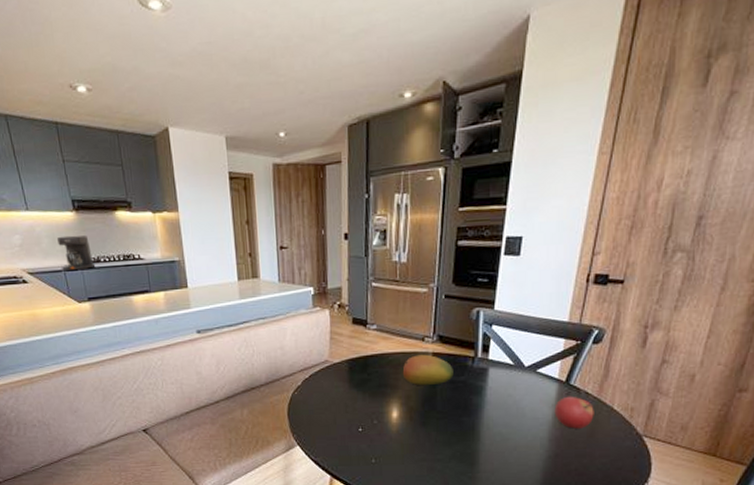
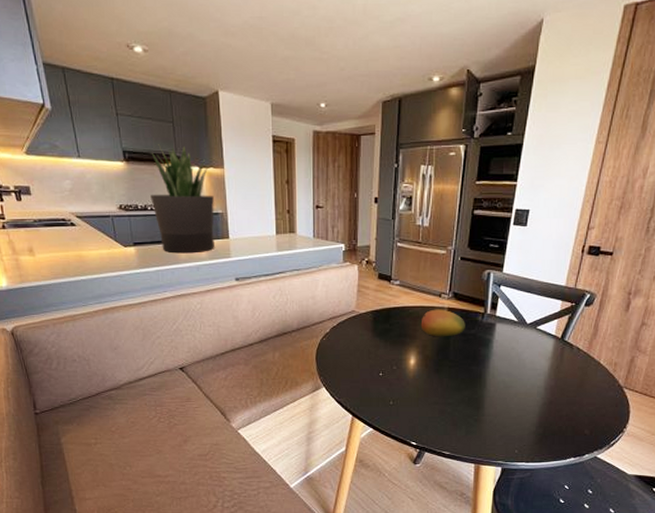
coffee maker: present [56,235,94,272] -> none [106,184,141,217]
planter: none [101,190,173,307] -> present [150,144,214,254]
fruit: present [554,396,594,429] -> none [550,350,584,380]

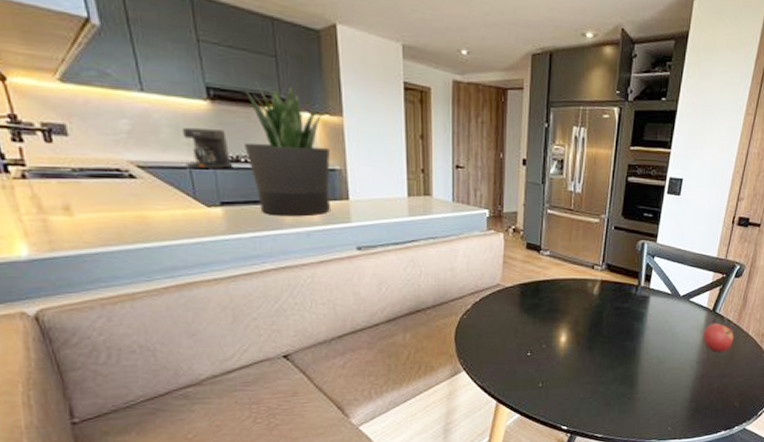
coffee maker: none [106,184,141,217] -> present [181,127,232,170]
fruit: present [420,309,465,337] -> none [572,281,619,312]
fruit: none [550,350,584,380] -> present [702,323,734,352]

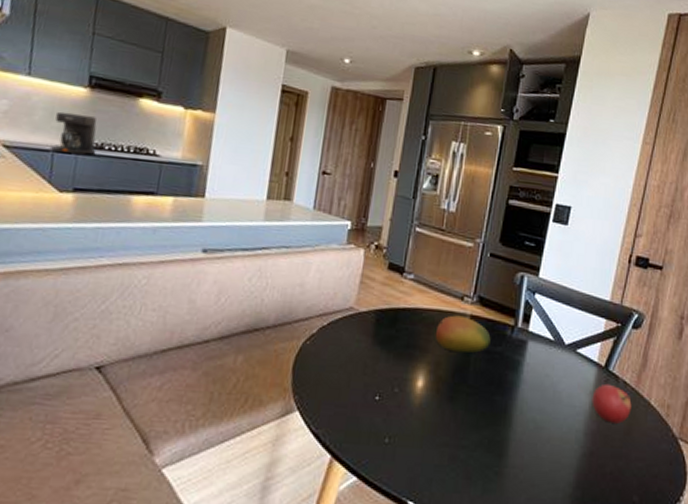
planter: present [245,82,330,217] -> none [111,74,197,211]
fruit: none [572,281,619,312] -> present [435,315,491,354]

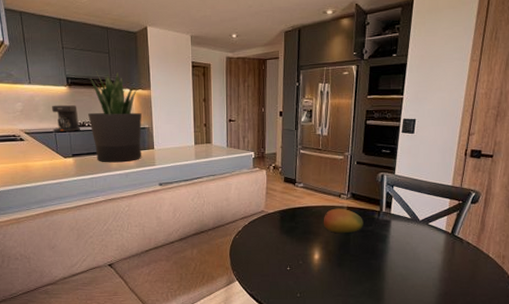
planter: none [111,74,197,211] -> present [88,71,142,163]
fruit: present [592,383,632,424] -> none [443,245,474,272]

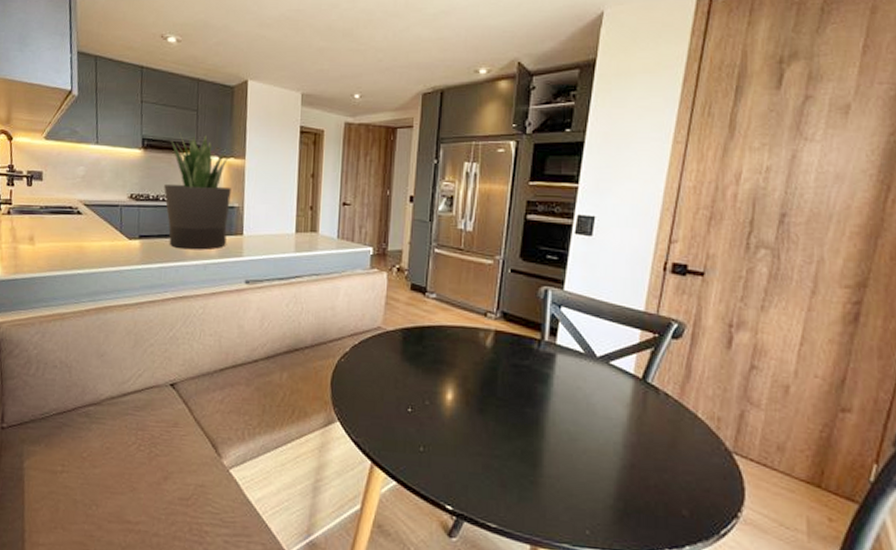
coffee maker: present [51,104,80,133] -> none [118,171,152,207]
fruit: present [323,208,364,234] -> none [461,331,517,368]

